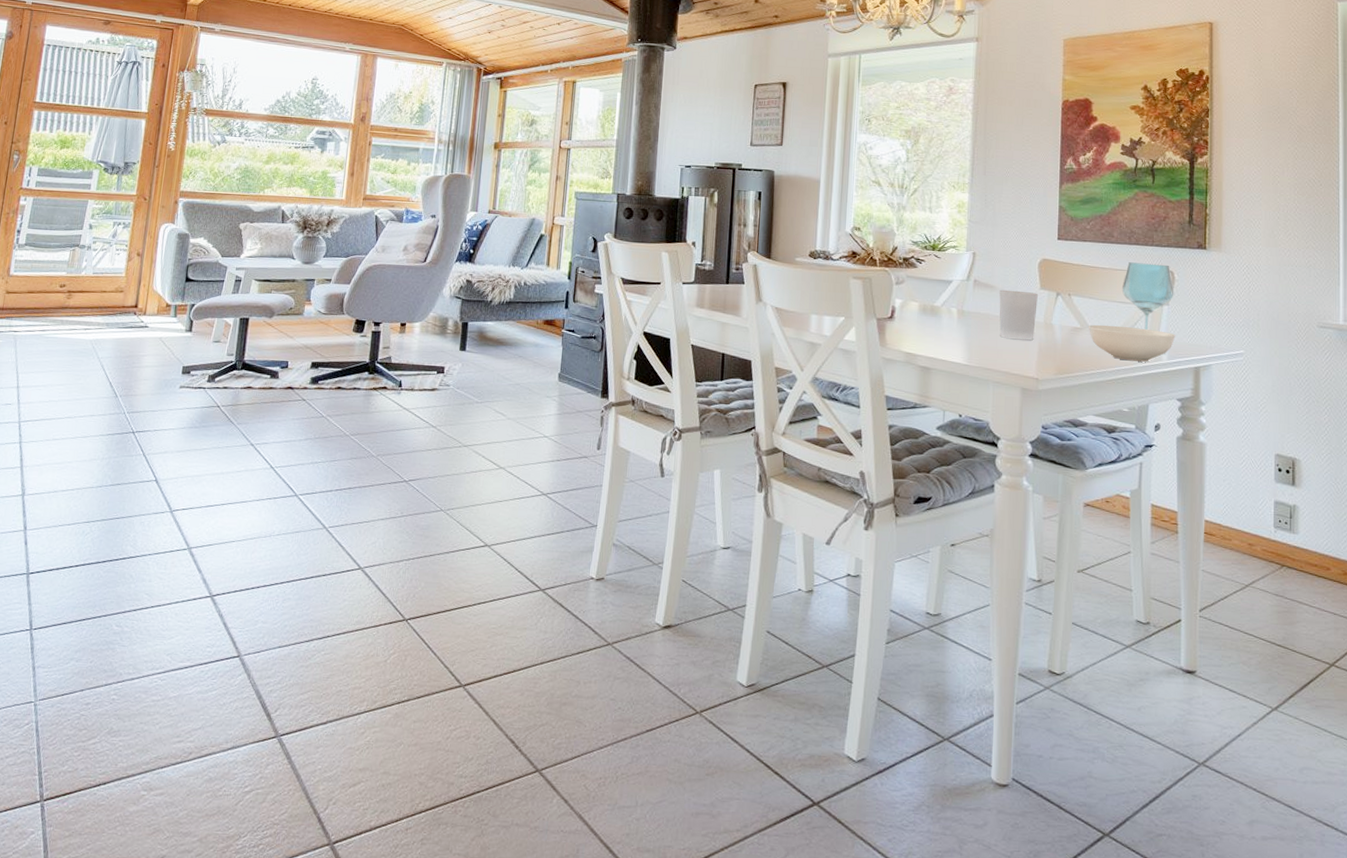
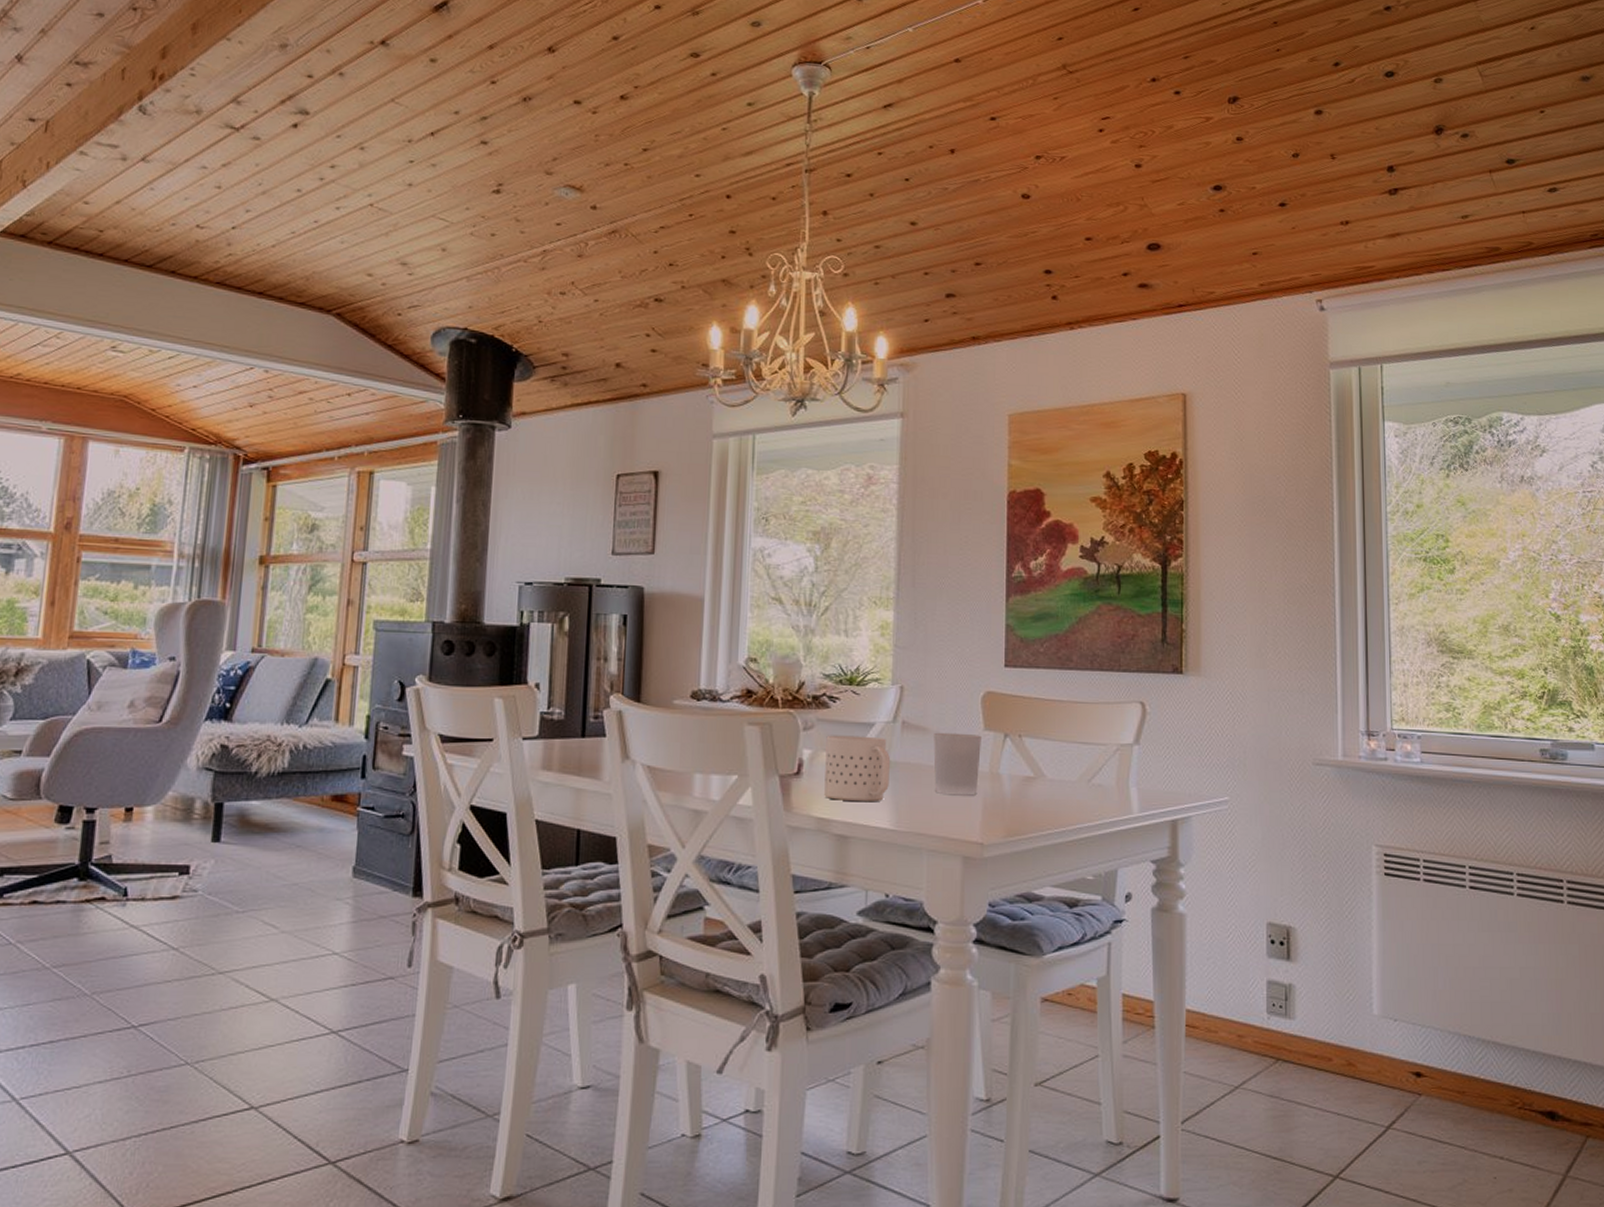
mug: none [912,288,965,342] -> present [824,735,891,802]
bowl: present [1088,324,1176,362] -> none [1043,772,1148,816]
wine glass: present [1121,262,1174,355] -> none [1083,692,1146,807]

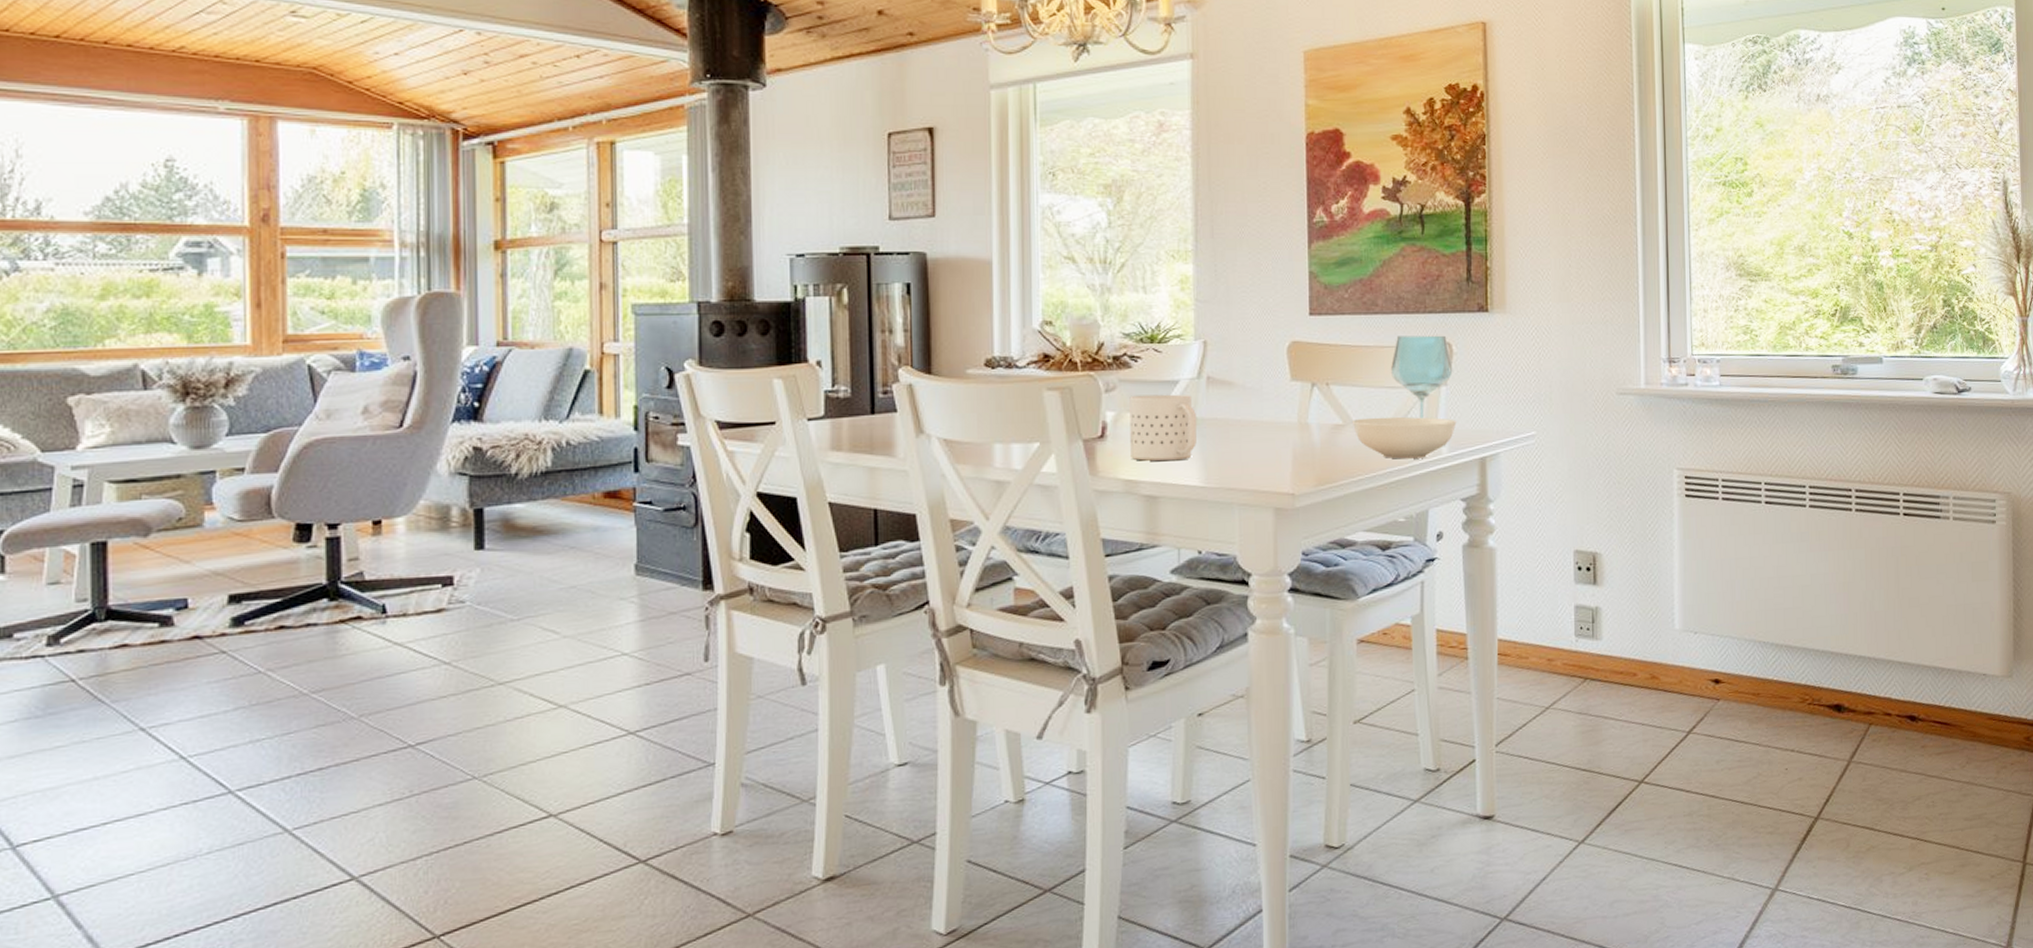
candle holder: present [933,732,983,797] -> none [1240,385,1290,449]
bowl: none [1043,772,1148,816] -> present [1352,417,1457,459]
wine glass: none [1083,692,1146,807] -> present [1390,335,1453,447]

